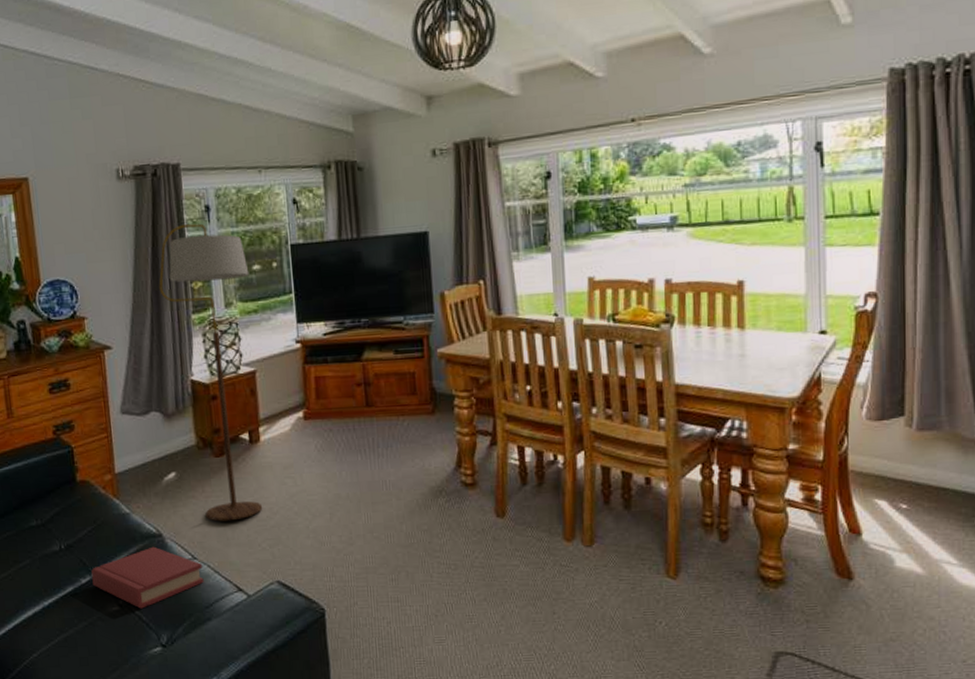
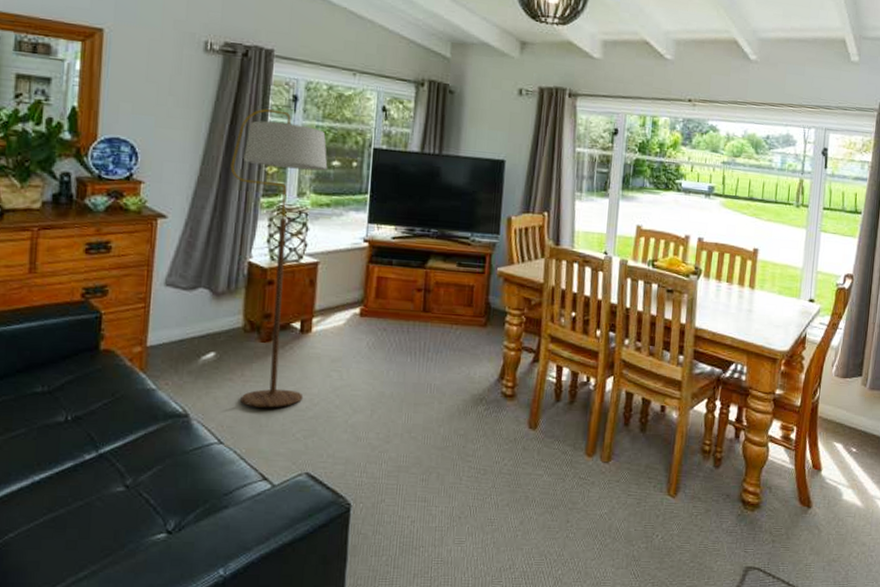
hardback book: present [91,546,204,609] -> none [98,426,228,492]

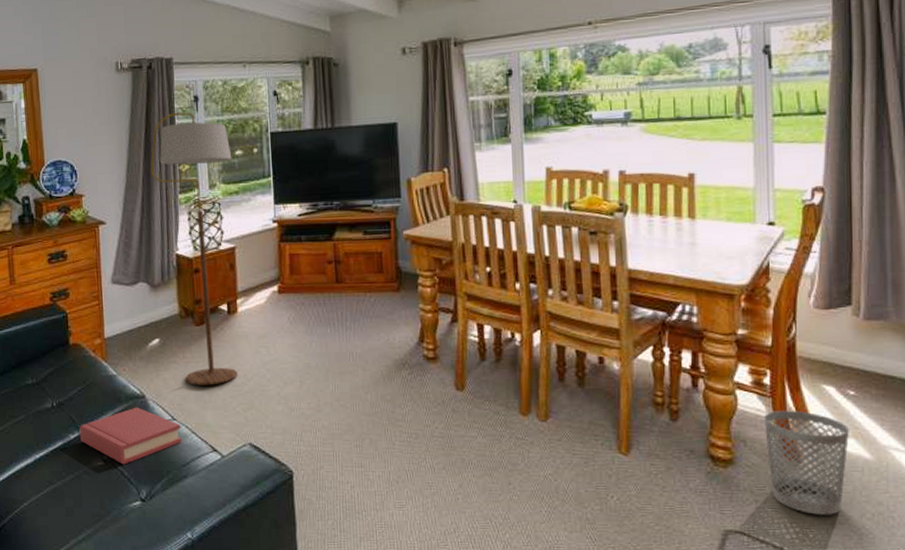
hardback book: none [98,426,228,492] -> present [79,407,182,465]
wastebasket: none [786,462,850,554] -> present [764,410,850,515]

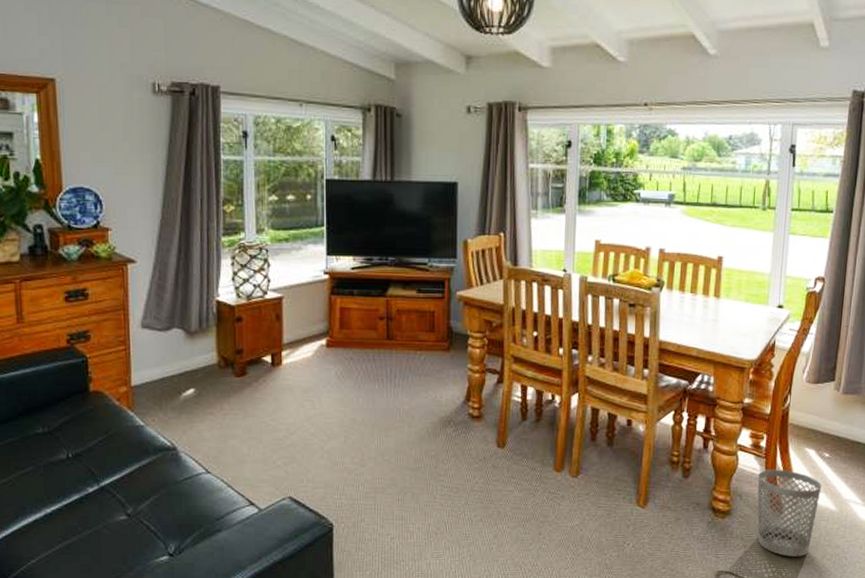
hardback book: present [79,407,182,465] -> none [100,459,216,519]
floor lamp: present [150,112,238,386] -> none [190,147,283,438]

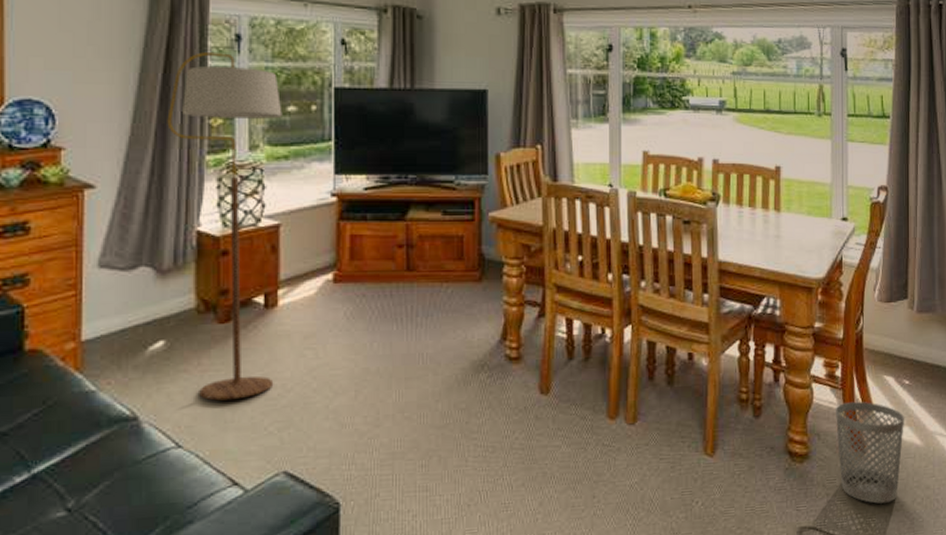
floor lamp: none [190,147,283,438] -> present [167,52,282,401]

